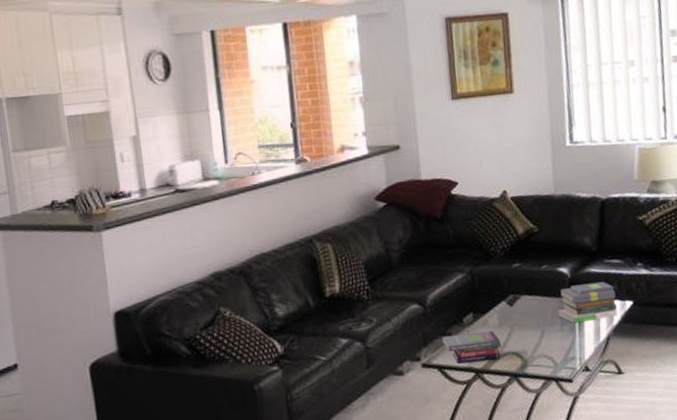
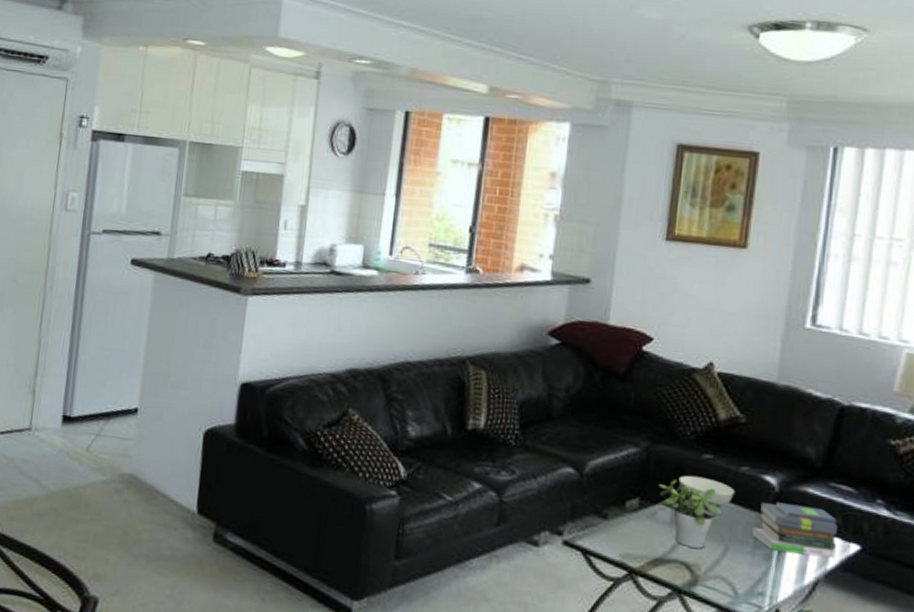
books: present [442,331,502,364] -> none [594,515,669,564]
potted plant: none [484,289,534,340] -> present [658,479,722,549]
bowl: none [498,282,541,303] -> present [678,475,735,508]

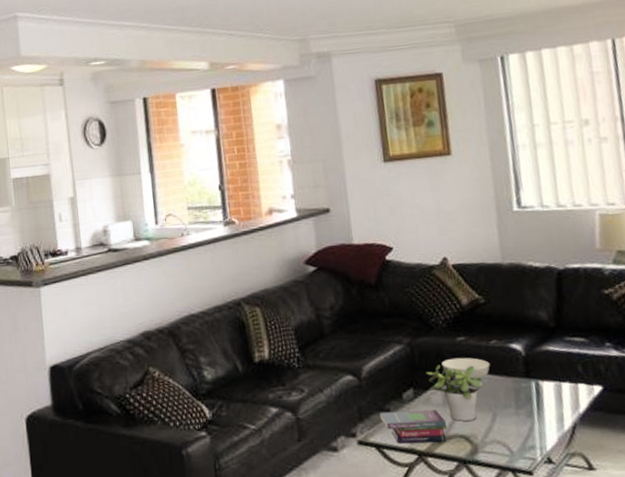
books: none [594,515,669,564] -> present [379,409,447,444]
books: present [751,501,839,559] -> none [511,361,584,408]

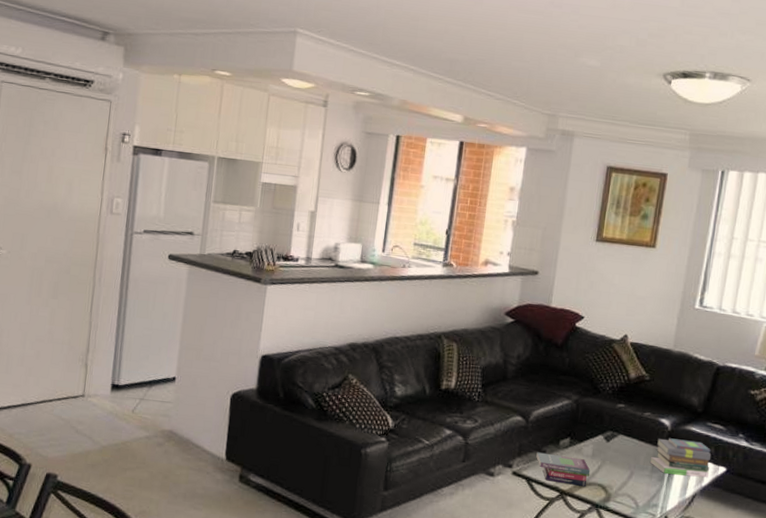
potted plant: present [426,364,483,421] -> none [584,423,629,474]
bowl: present [441,357,490,381] -> none [599,420,640,443]
books: none [511,361,584,408] -> present [649,438,712,478]

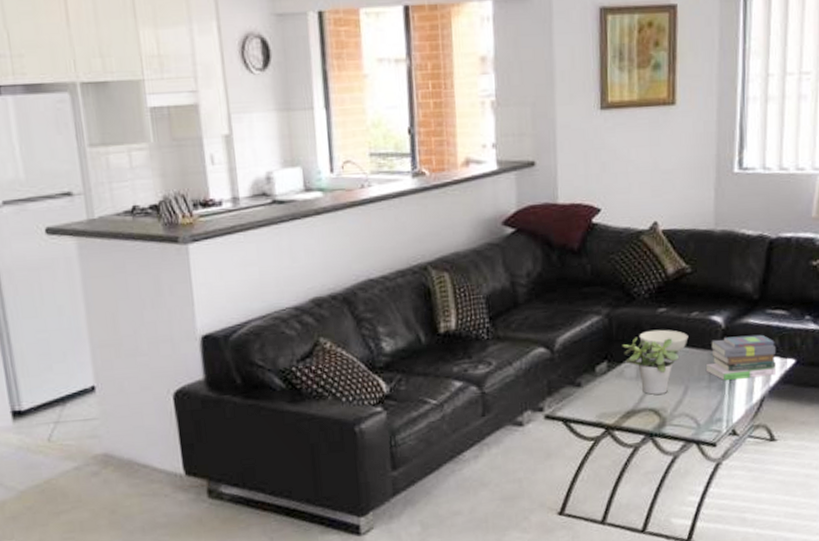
books: present [536,452,591,487] -> none [570,383,638,418]
potted plant: none [584,423,629,474] -> present [622,337,679,395]
bowl: none [599,420,640,443] -> present [639,329,688,354]

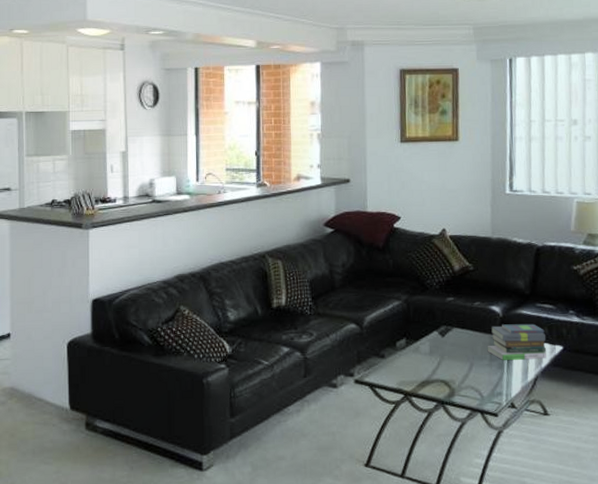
potted plant: present [622,337,679,395] -> none [418,320,464,368]
bowl: present [639,329,688,354] -> none [432,315,472,335]

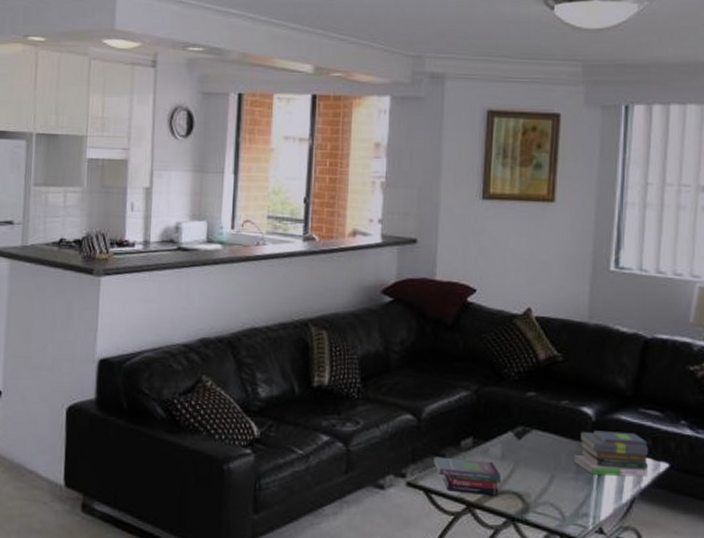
books: none [375,356,431,385] -> present [434,456,502,496]

